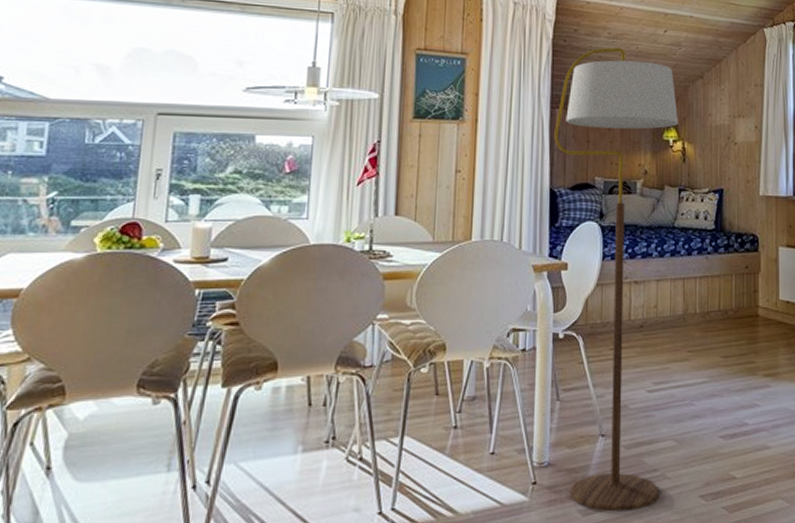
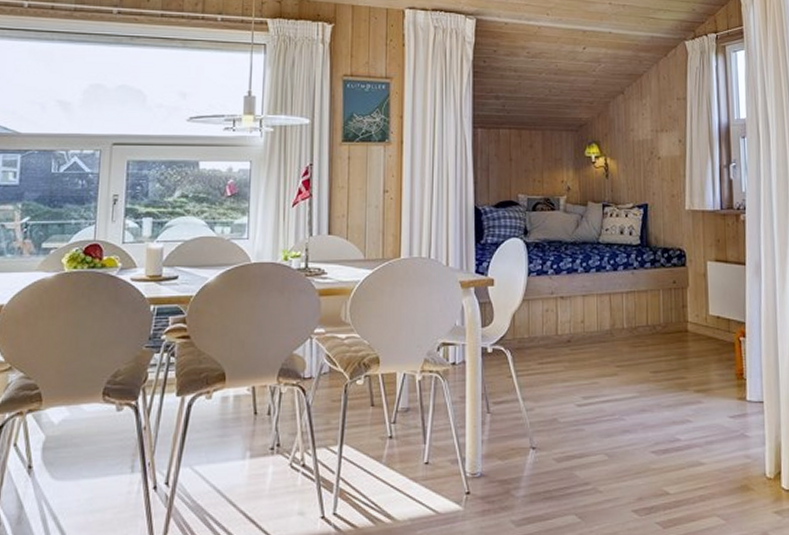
floor lamp: present [554,47,678,512] -> none [477,67,600,524]

